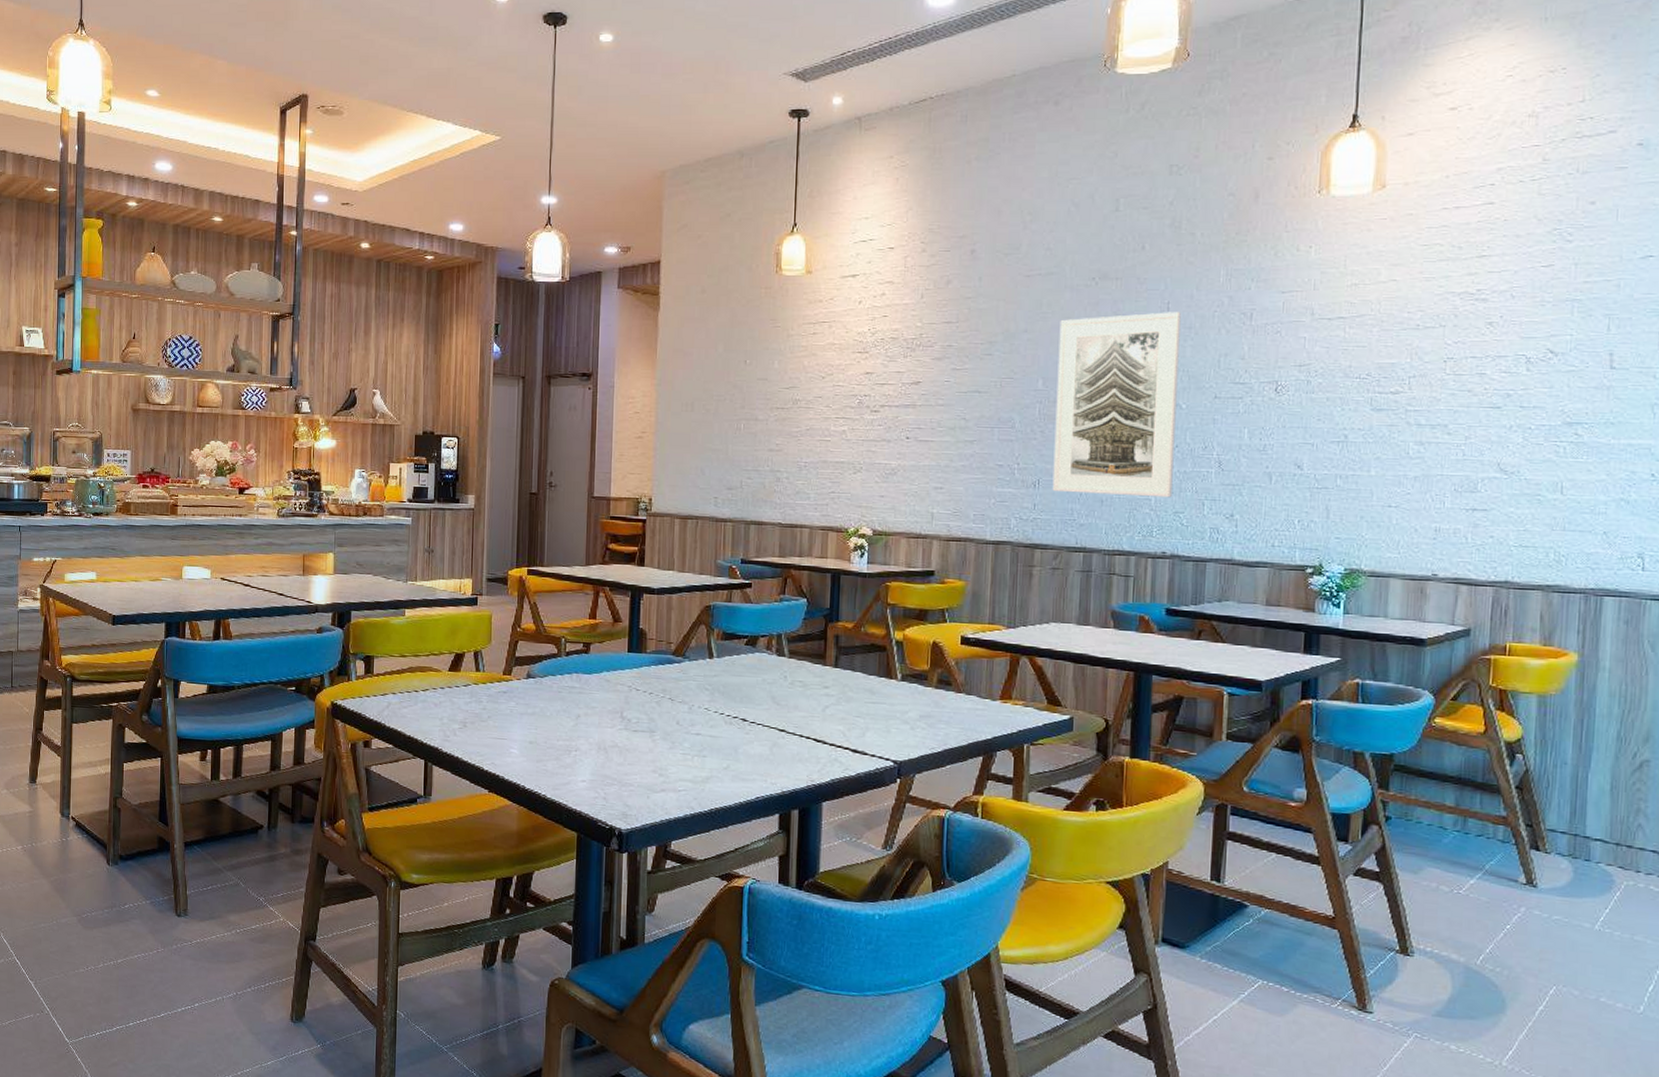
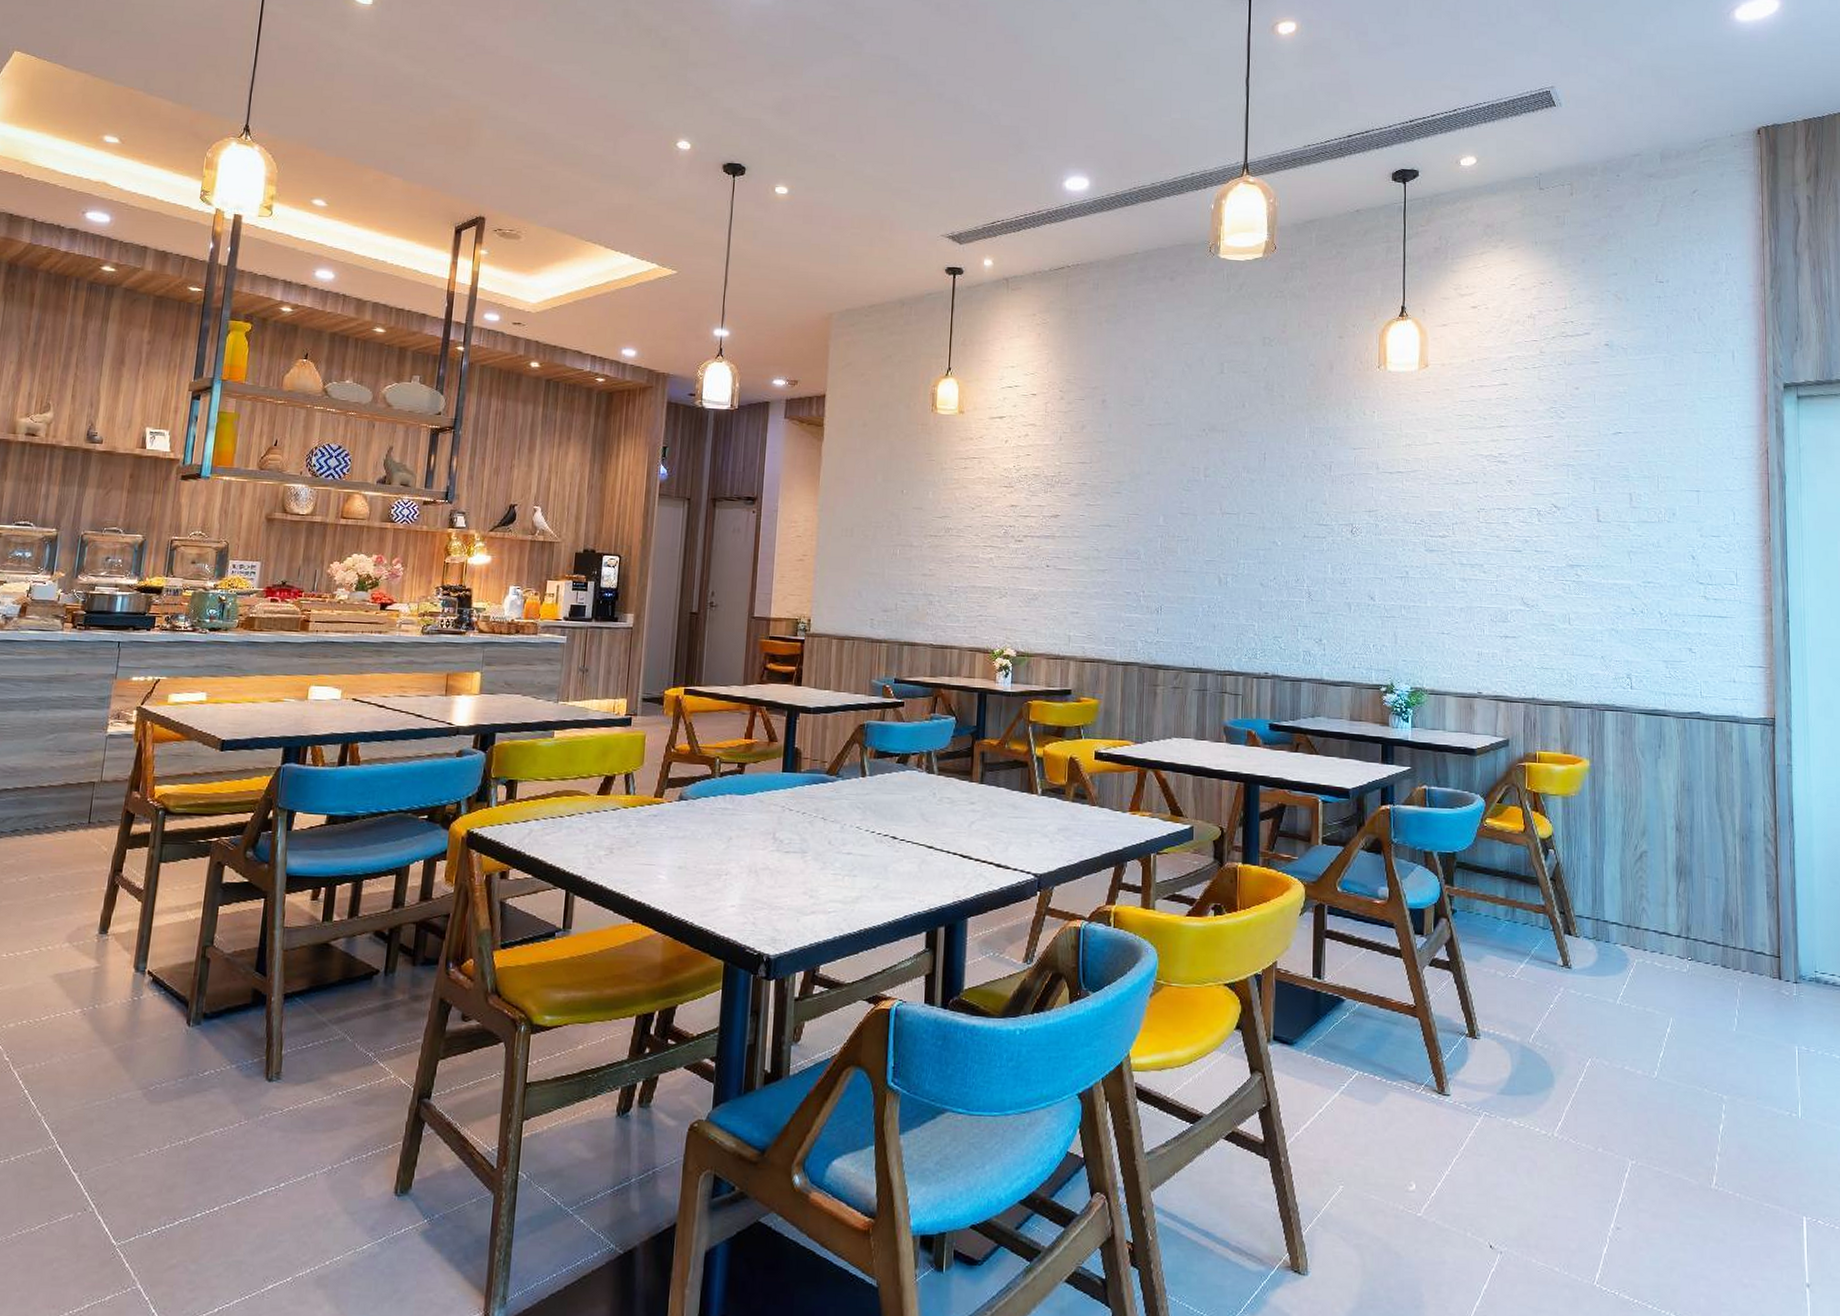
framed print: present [1052,312,1181,498] -> none [1172,461,1275,624]

